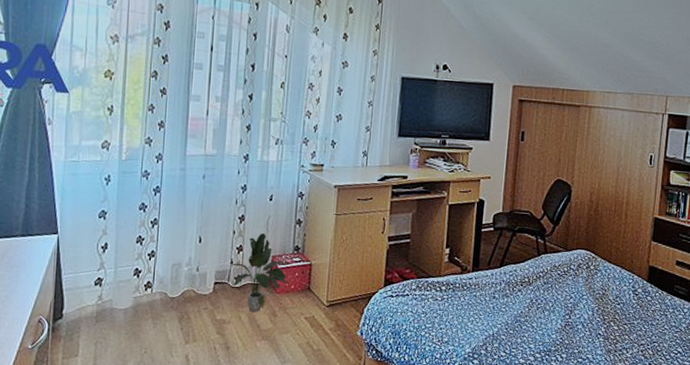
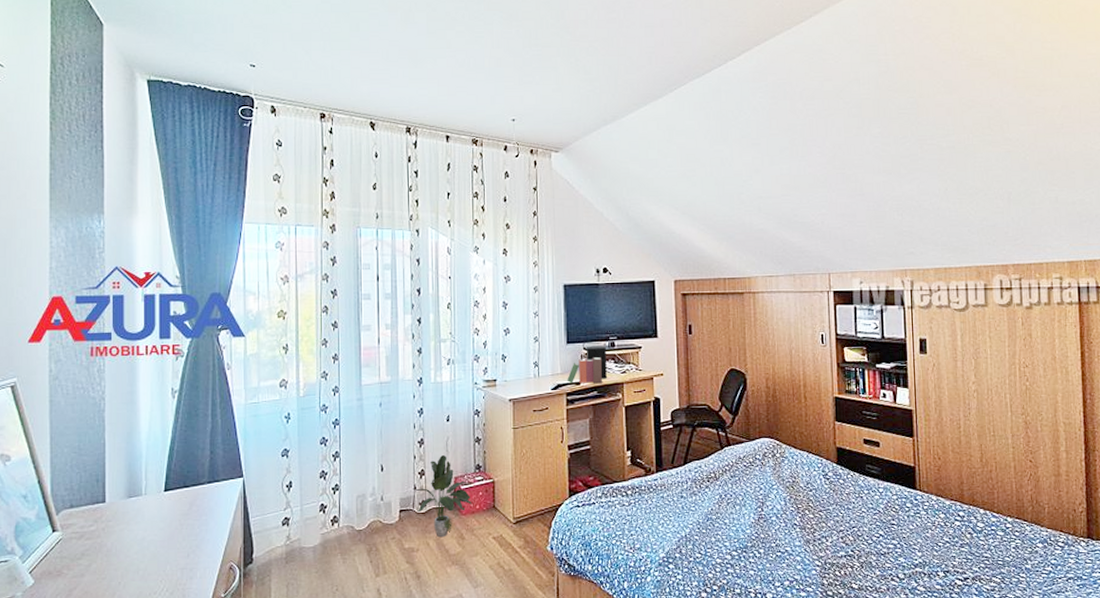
books: none [394,152,431,180] -> present [567,356,602,384]
speaker: none [417,141,437,176] -> present [587,345,607,379]

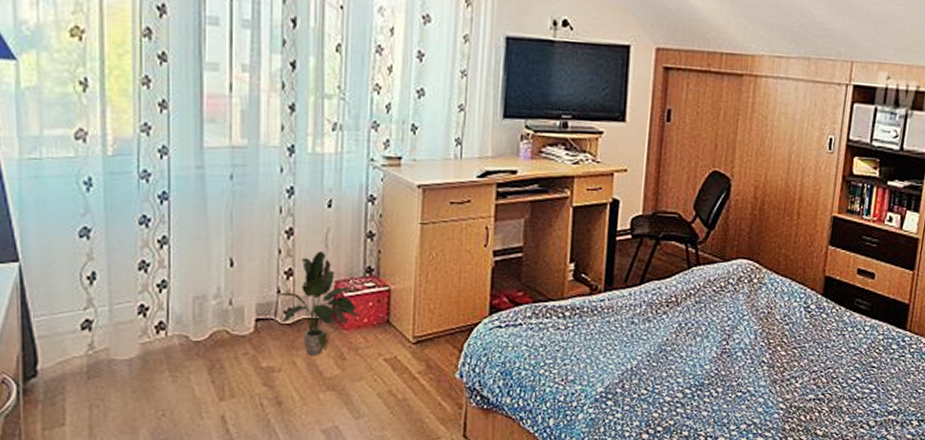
books: present [567,356,602,384] -> none [499,138,548,175]
speaker: present [587,345,607,379] -> none [529,124,556,169]

